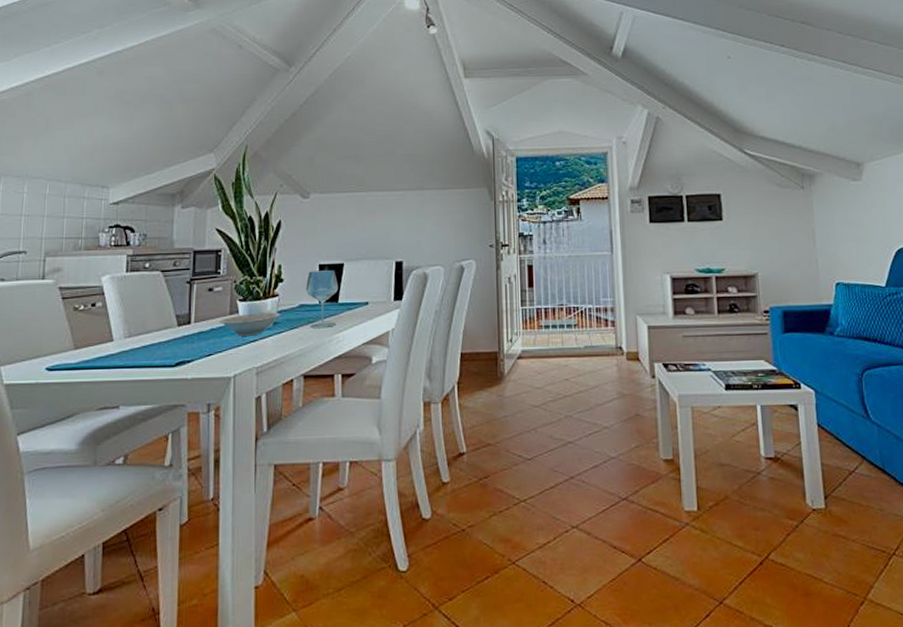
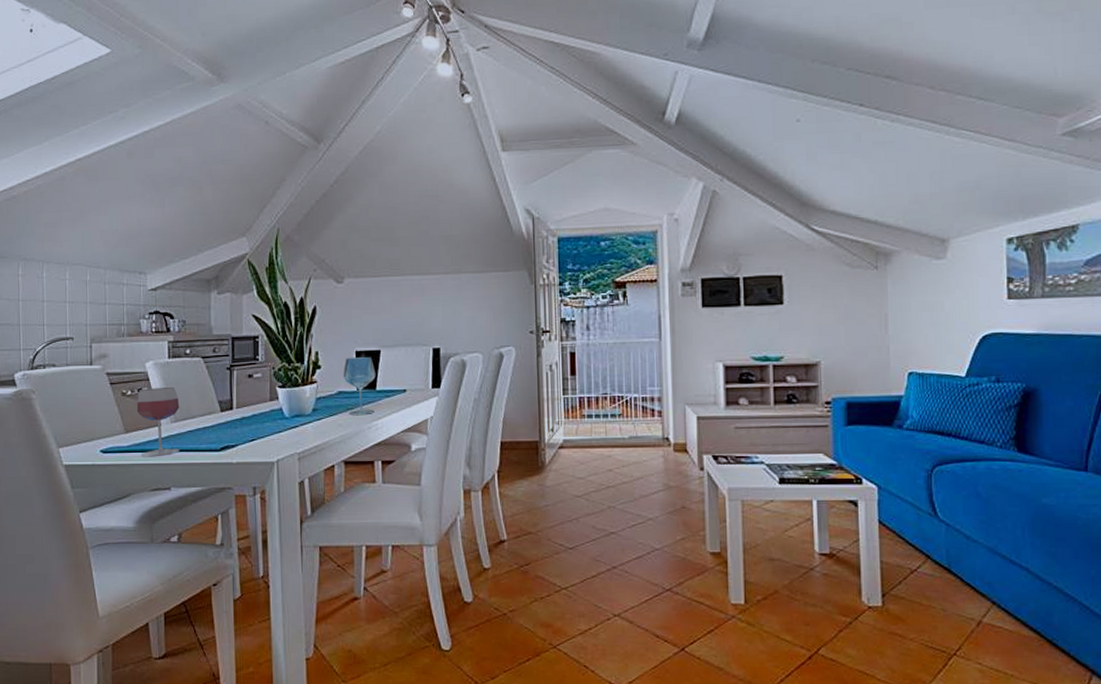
wineglass: none [88,301,135,375] -> present [136,386,180,457]
bowl: present [218,312,281,336] -> none [259,399,320,422]

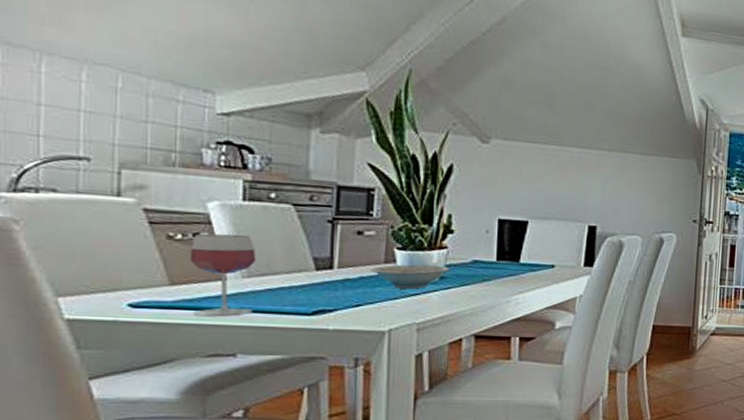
bowl: none [259,399,320,422] -> present [369,264,450,289]
wine glass: present [343,357,376,416] -> none [480,225,521,288]

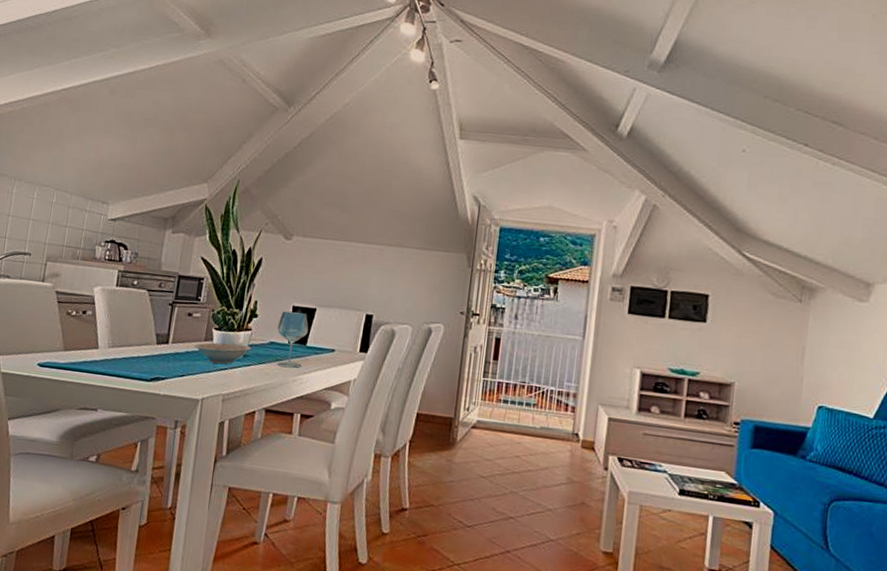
wineglass: present [189,233,257,317] -> none [76,311,119,378]
wine glass: none [480,225,521,288] -> present [277,311,309,368]

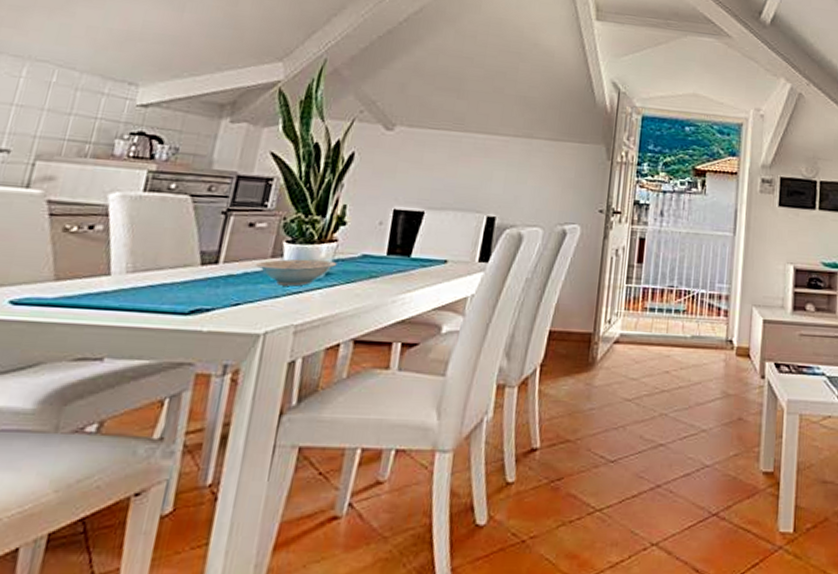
wine glass: present [277,311,309,368] -> none [371,216,414,286]

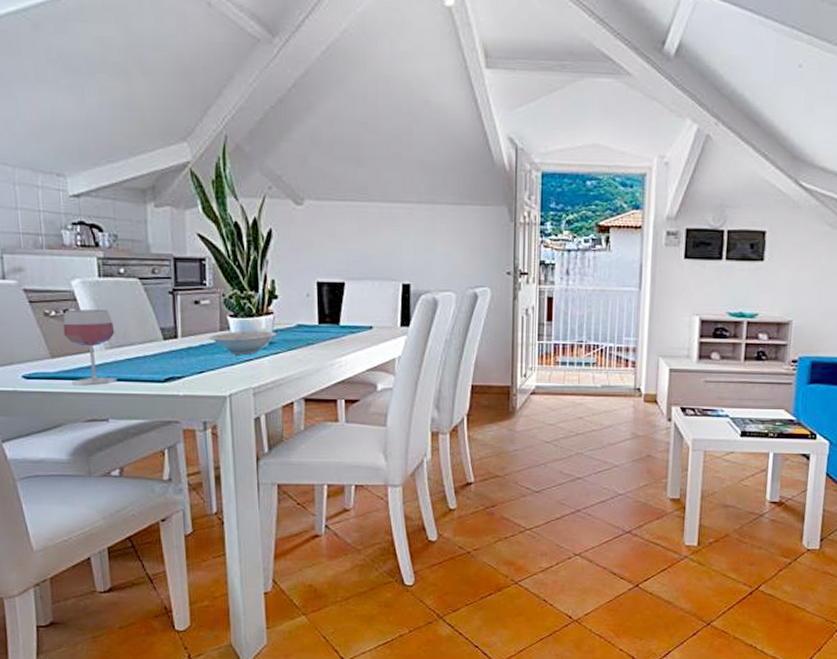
wineglass: none [72,225,146,316] -> present [63,309,118,386]

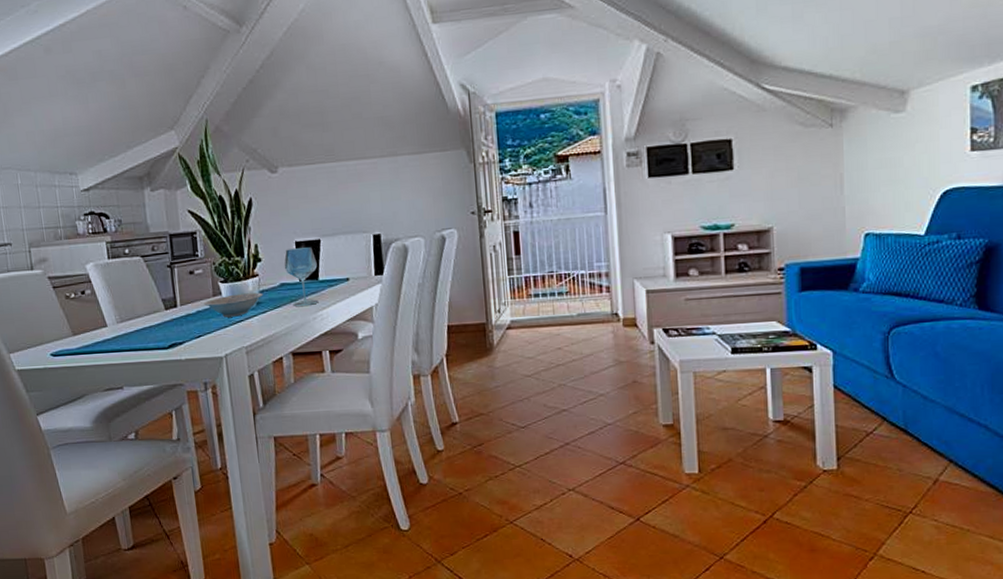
wineglass: present [63,309,118,386] -> none [81,287,129,359]
wine glass: none [302,289,340,352] -> present [284,247,319,307]

